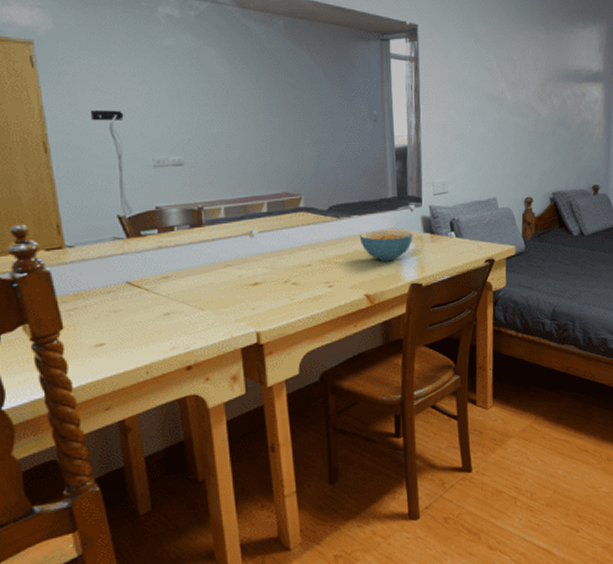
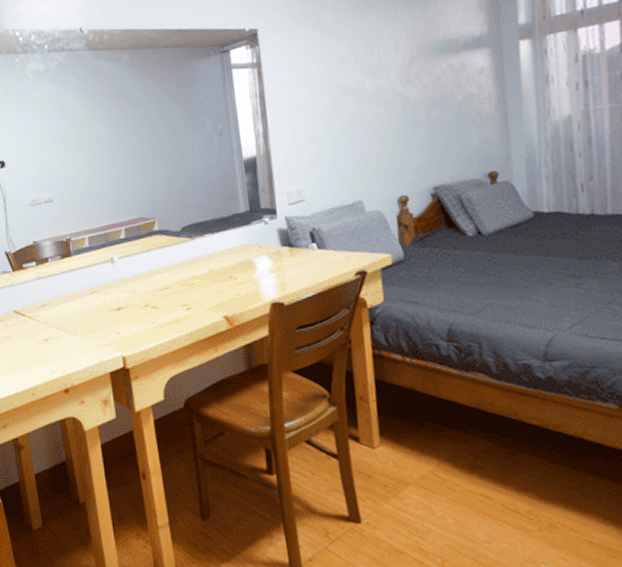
cereal bowl: present [359,230,413,262] -> none [213,245,270,281]

